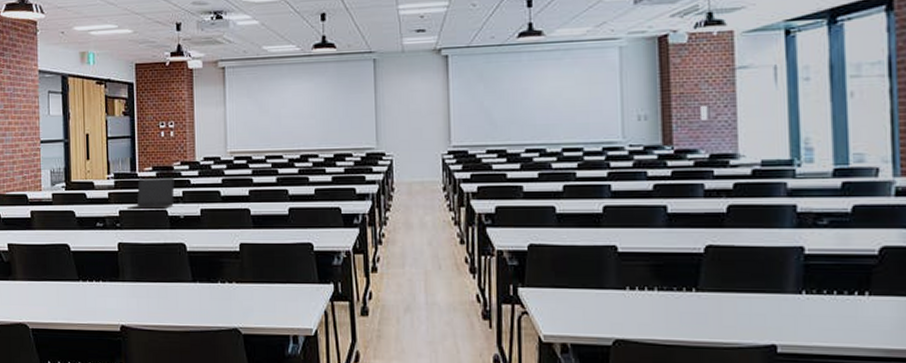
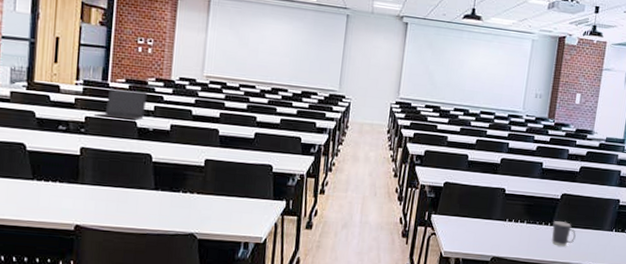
mug: none [700,285,740,319] -> present [551,221,576,246]

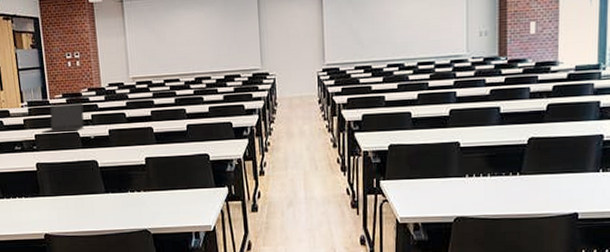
mug: present [551,221,576,246] -> none [523,169,553,196]

